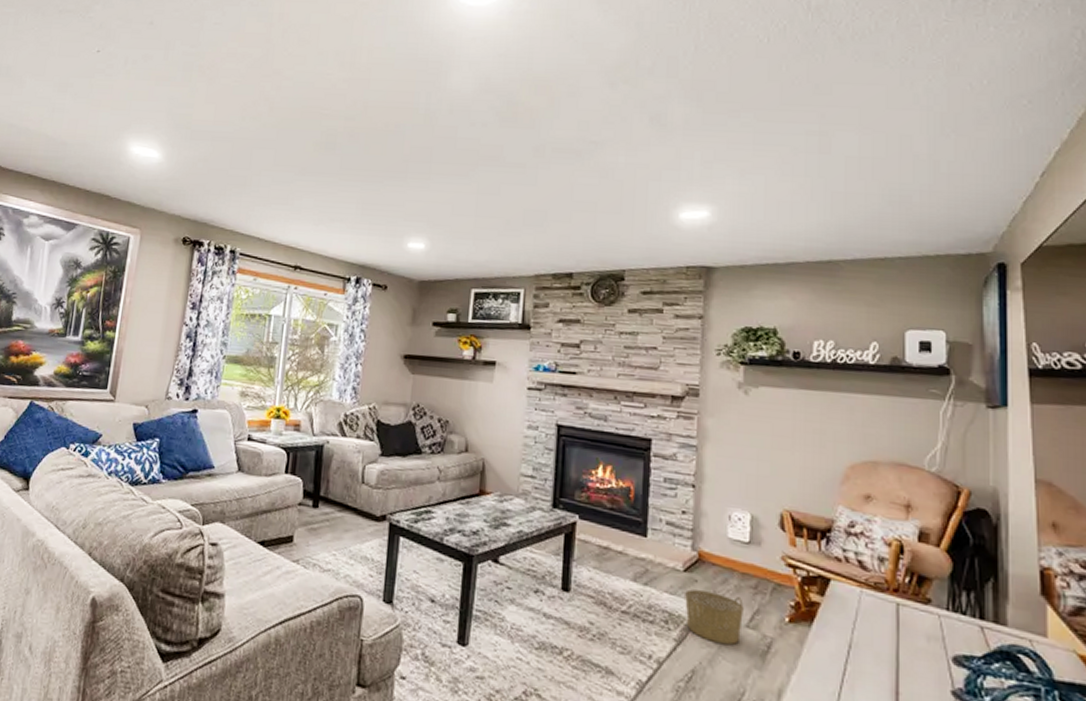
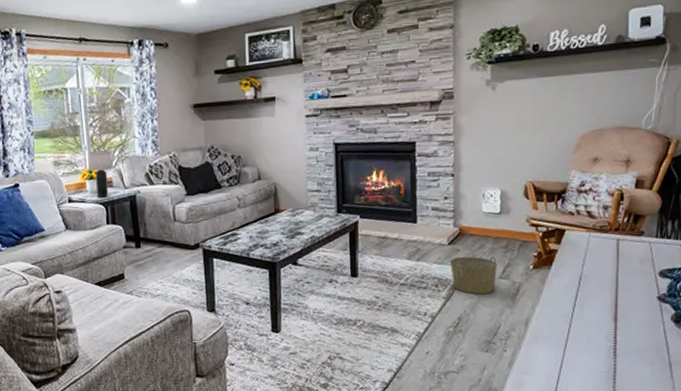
table lamp: none [276,387,306,442] -> present [87,150,115,198]

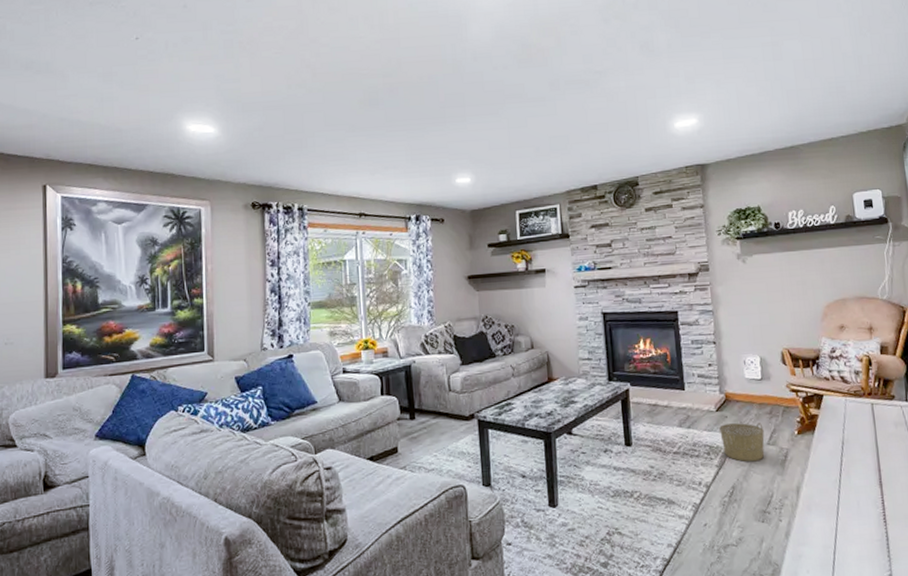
table lamp: present [87,150,115,198] -> none [363,320,390,368]

